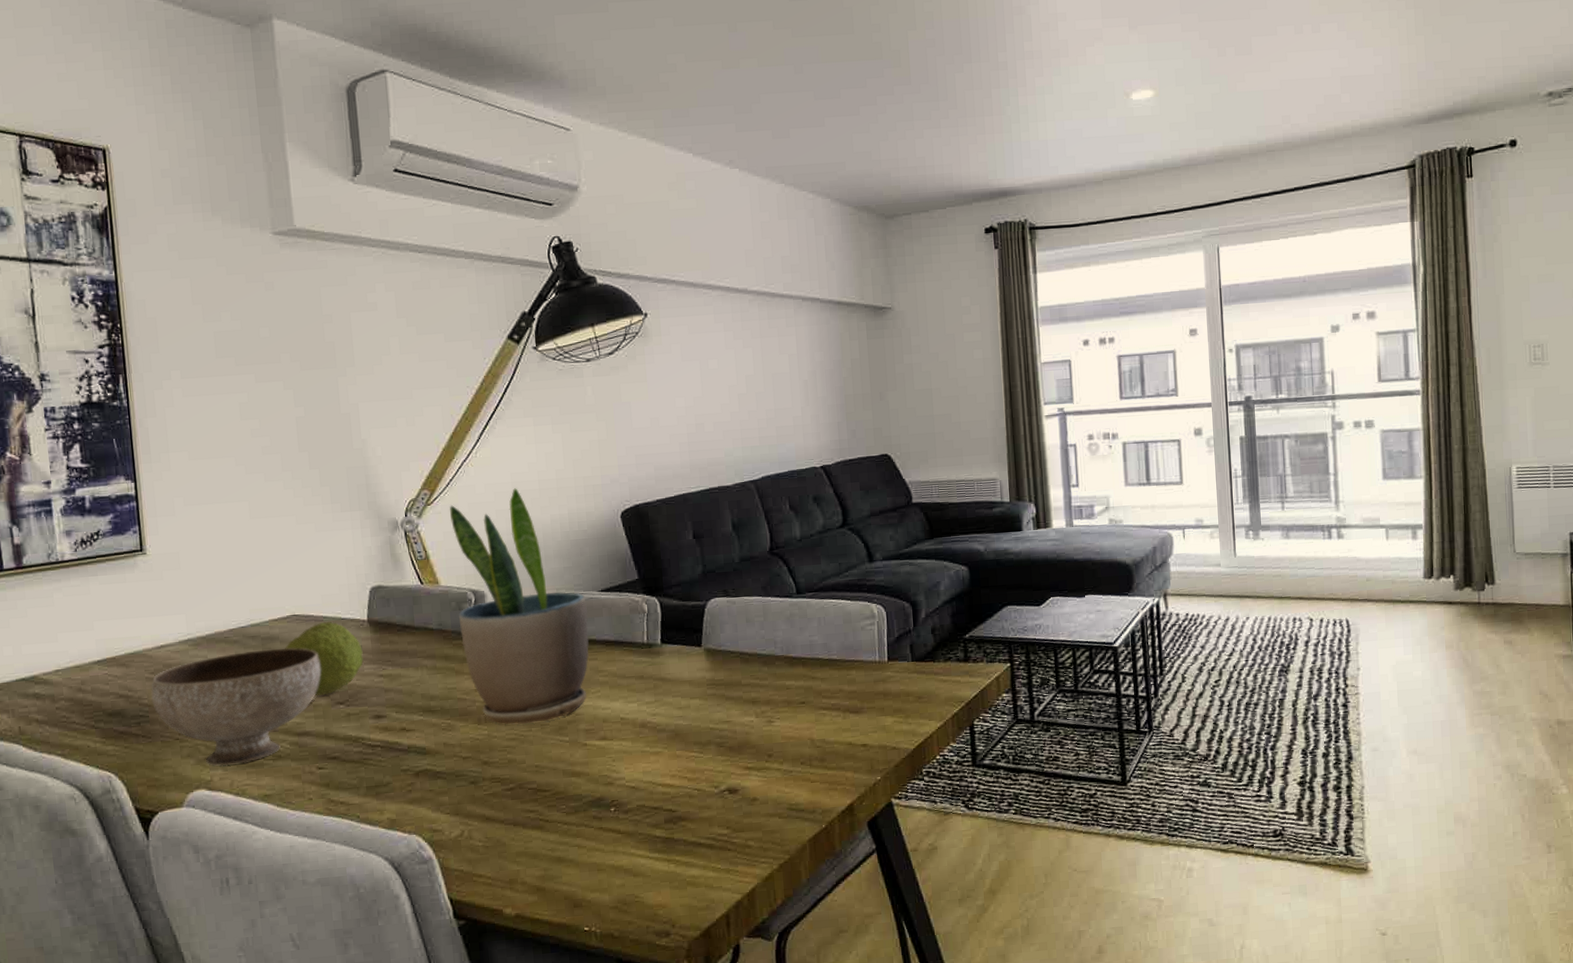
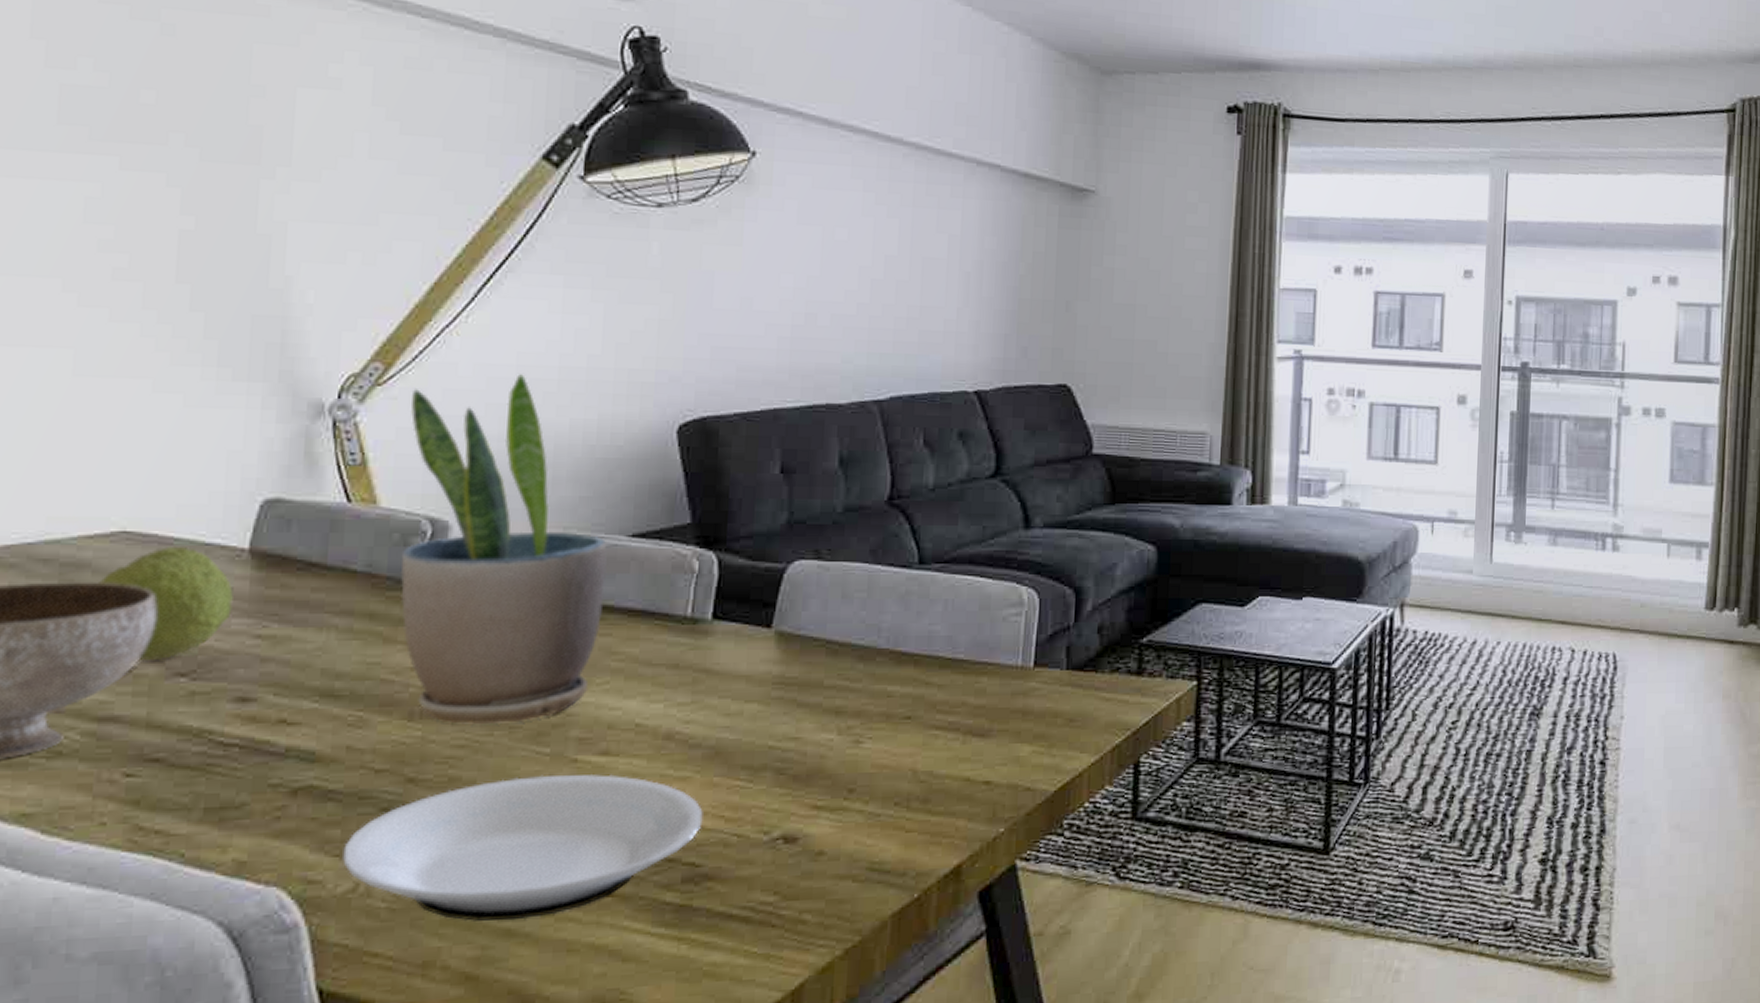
plate: none [451,752,673,853] -> present [342,774,703,922]

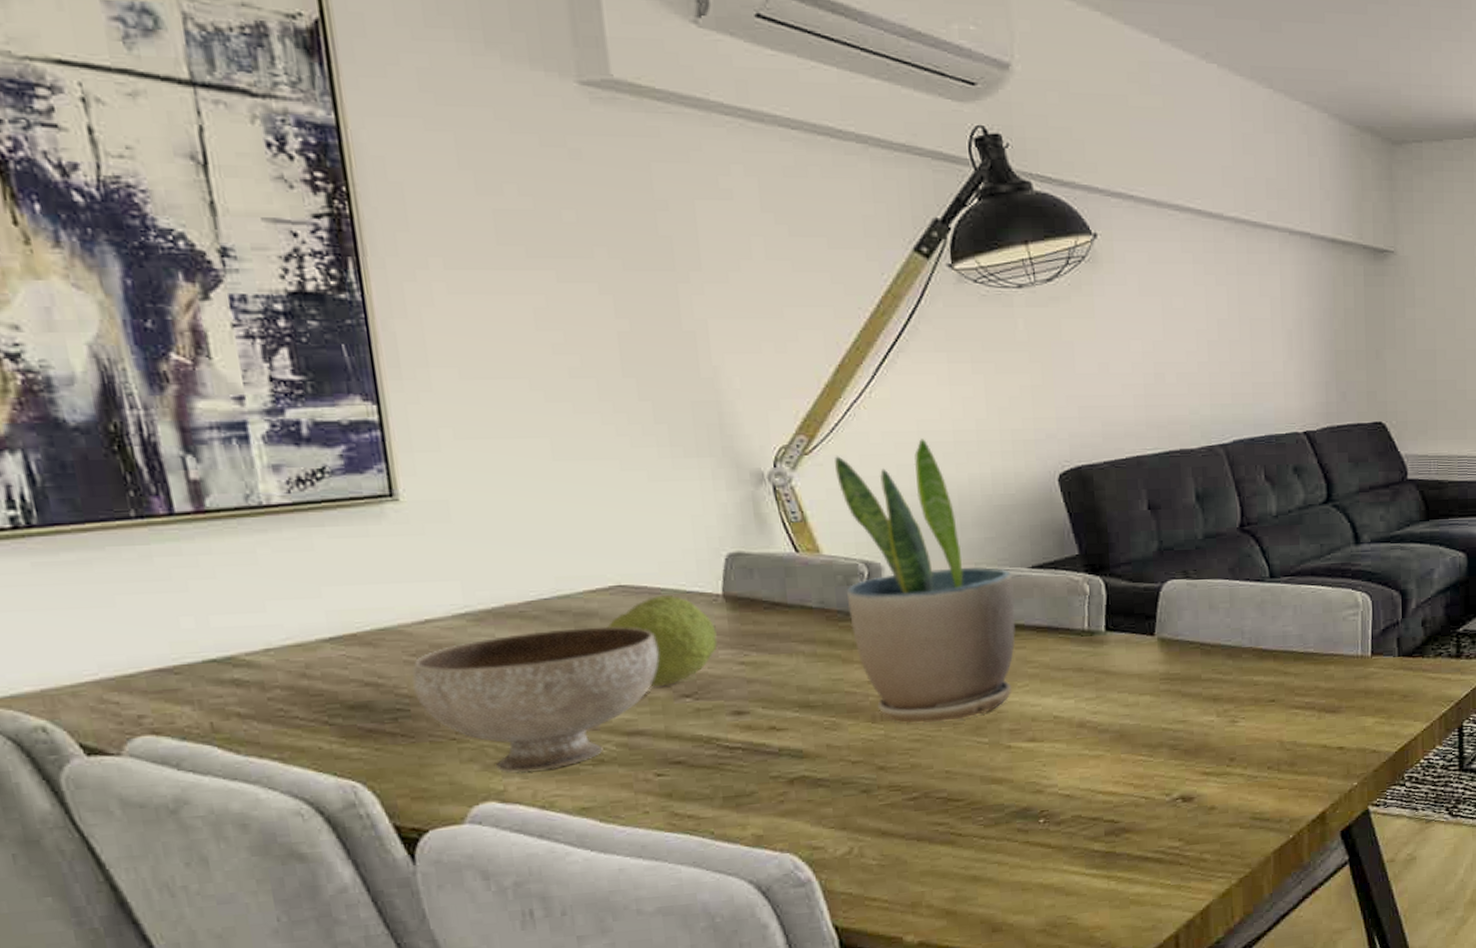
plate: present [342,774,703,922] -> none [837,756,1116,872]

